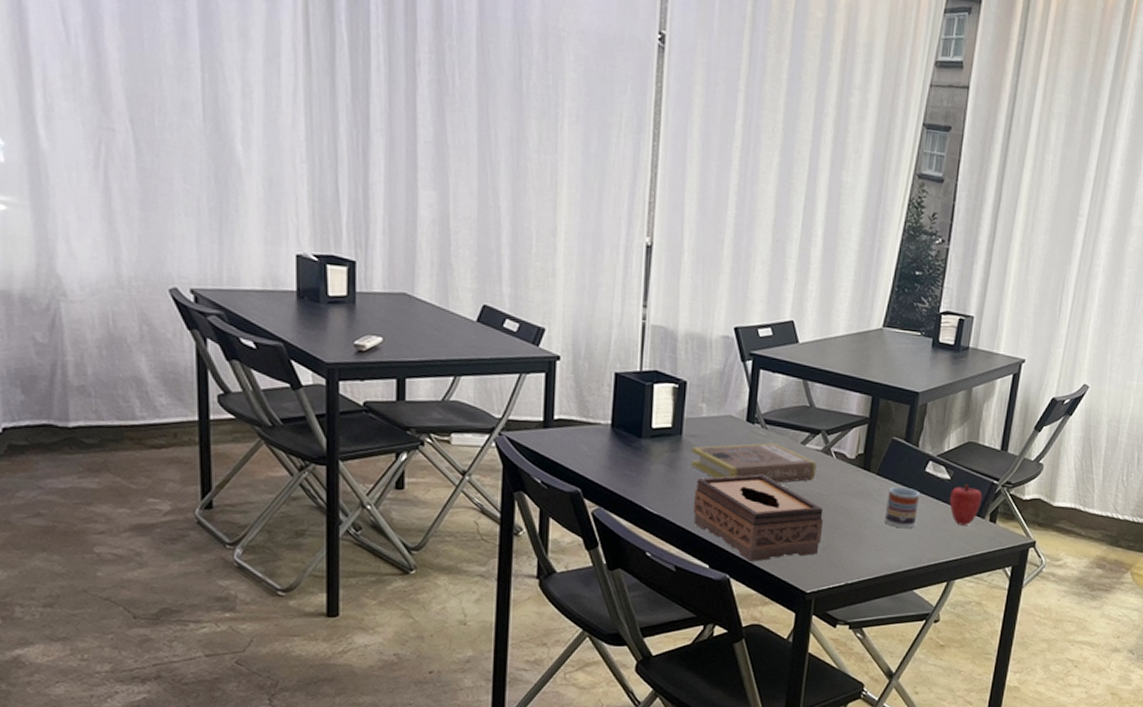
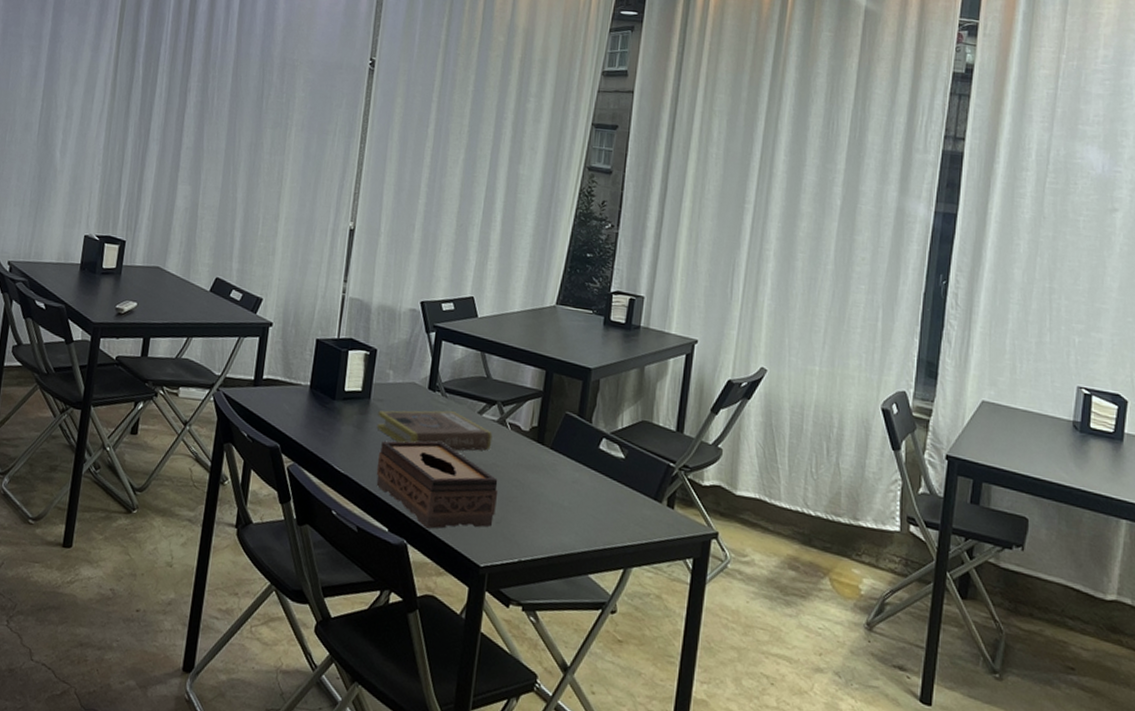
cup: present [884,486,919,528] -> none [558,462,593,507]
apple: present [949,483,983,526] -> none [624,464,659,510]

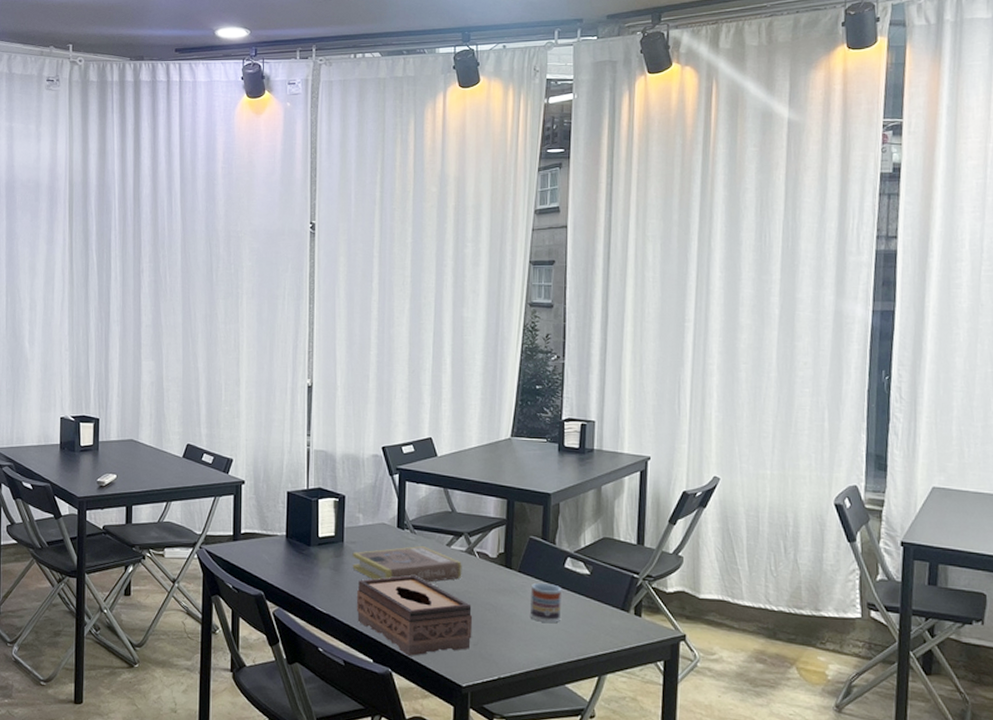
cup: none [558,462,593,507] -> present [530,582,561,622]

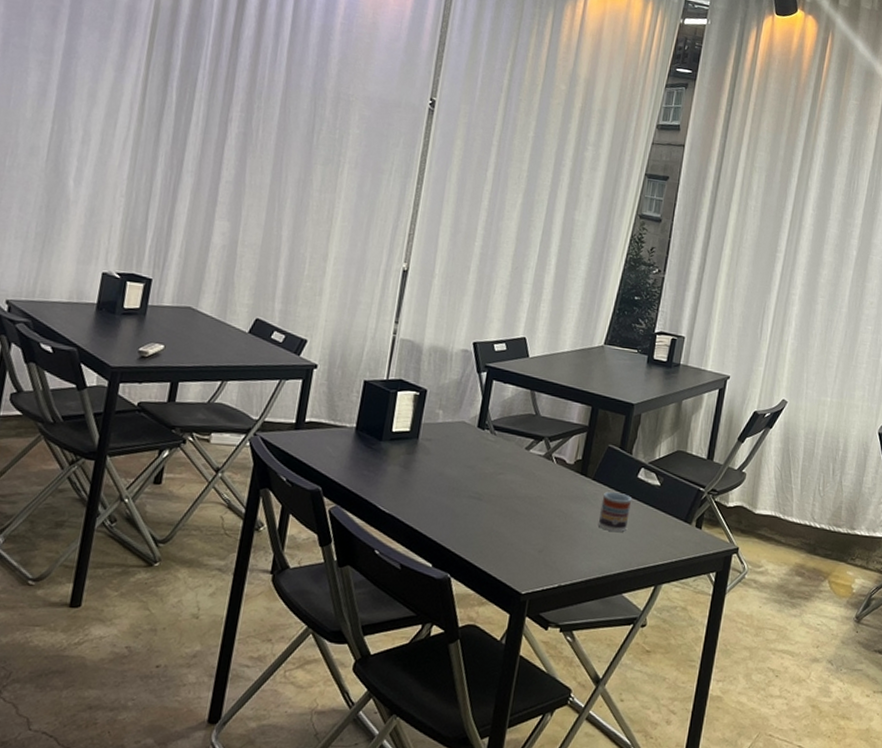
book: present [352,546,462,583] -> none [424,447,539,486]
tissue box: present [356,575,473,656] -> none [421,477,542,562]

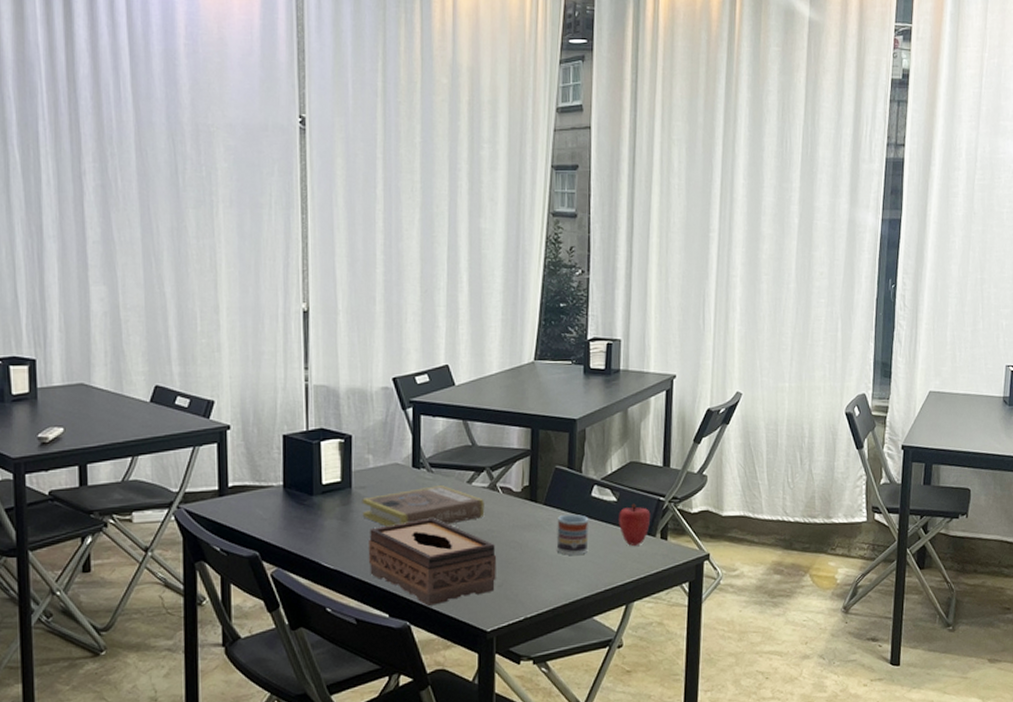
tissue box: none [421,477,542,562] -> present [368,518,497,606]
book: none [424,447,539,486] -> present [362,485,485,527]
apple: none [659,490,690,532] -> present [619,503,651,547]

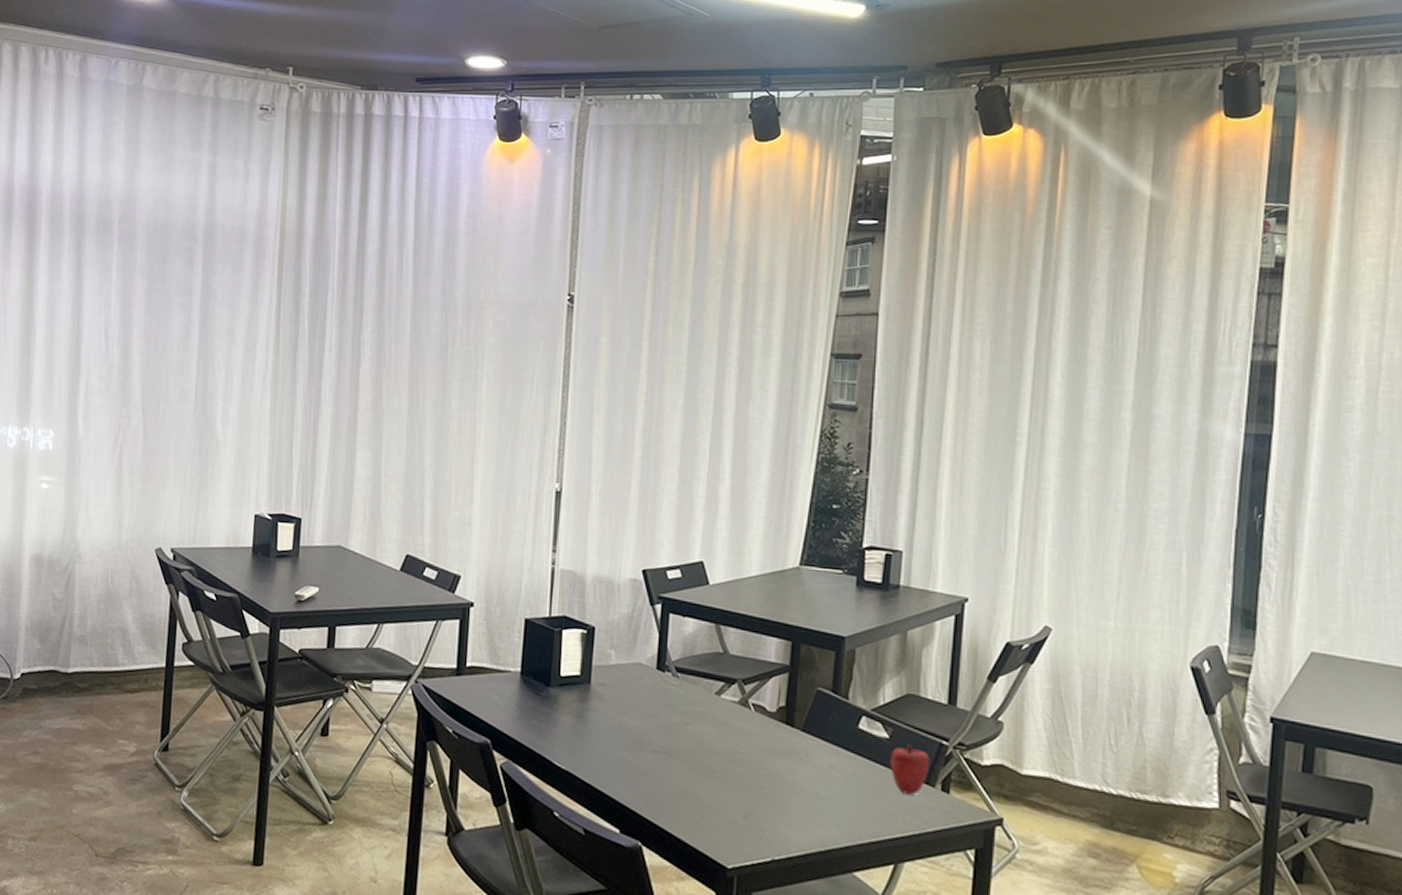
book: present [362,485,485,527] -> none [599,693,734,739]
tissue box: present [368,518,497,606] -> none [602,728,744,828]
cup: present [556,513,588,555] -> none [813,745,853,795]

